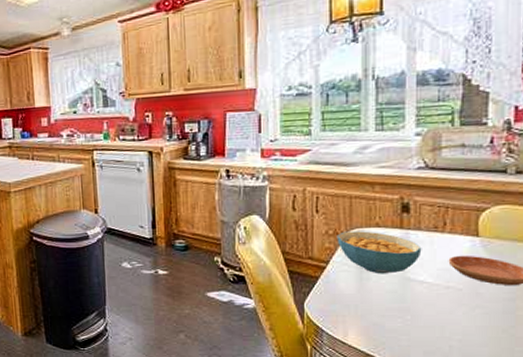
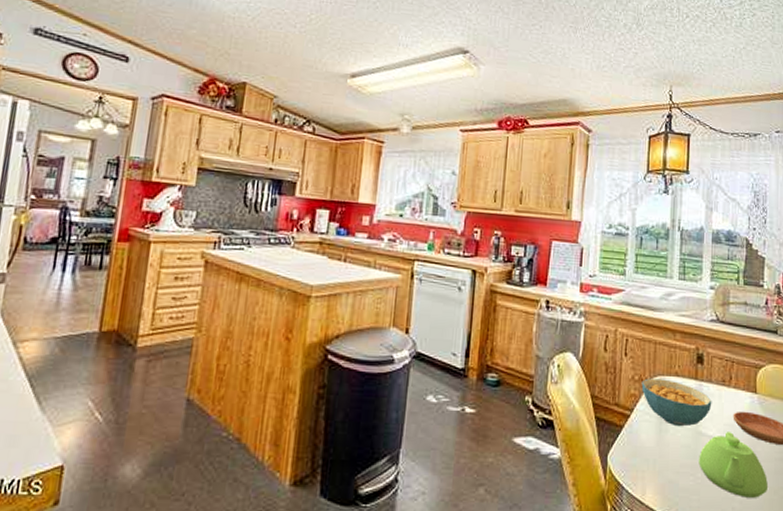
teapot: none [407,276,494,337] -> present [698,432,768,498]

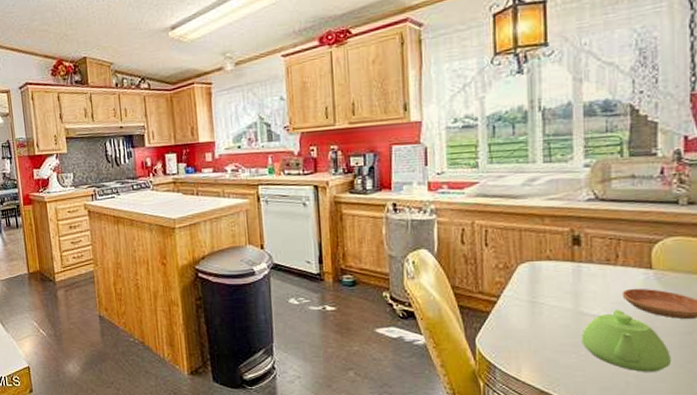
cereal bowl: present [641,378,712,427] -> none [507,264,595,309]

